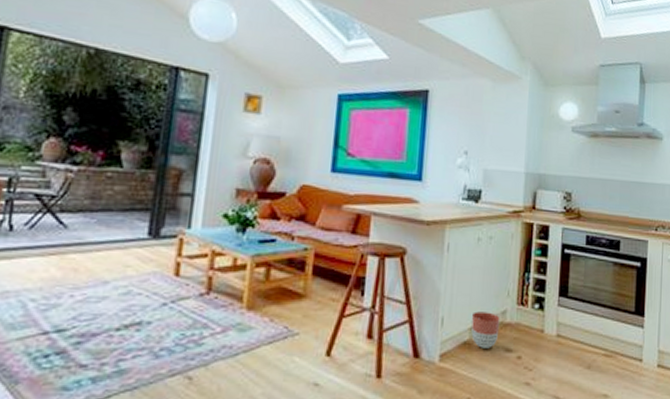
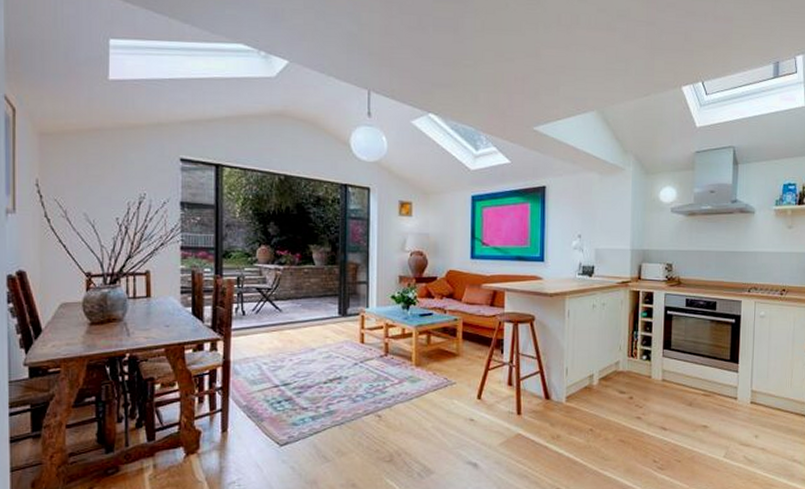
planter: present [471,311,500,348] -> none [591,363,614,391]

